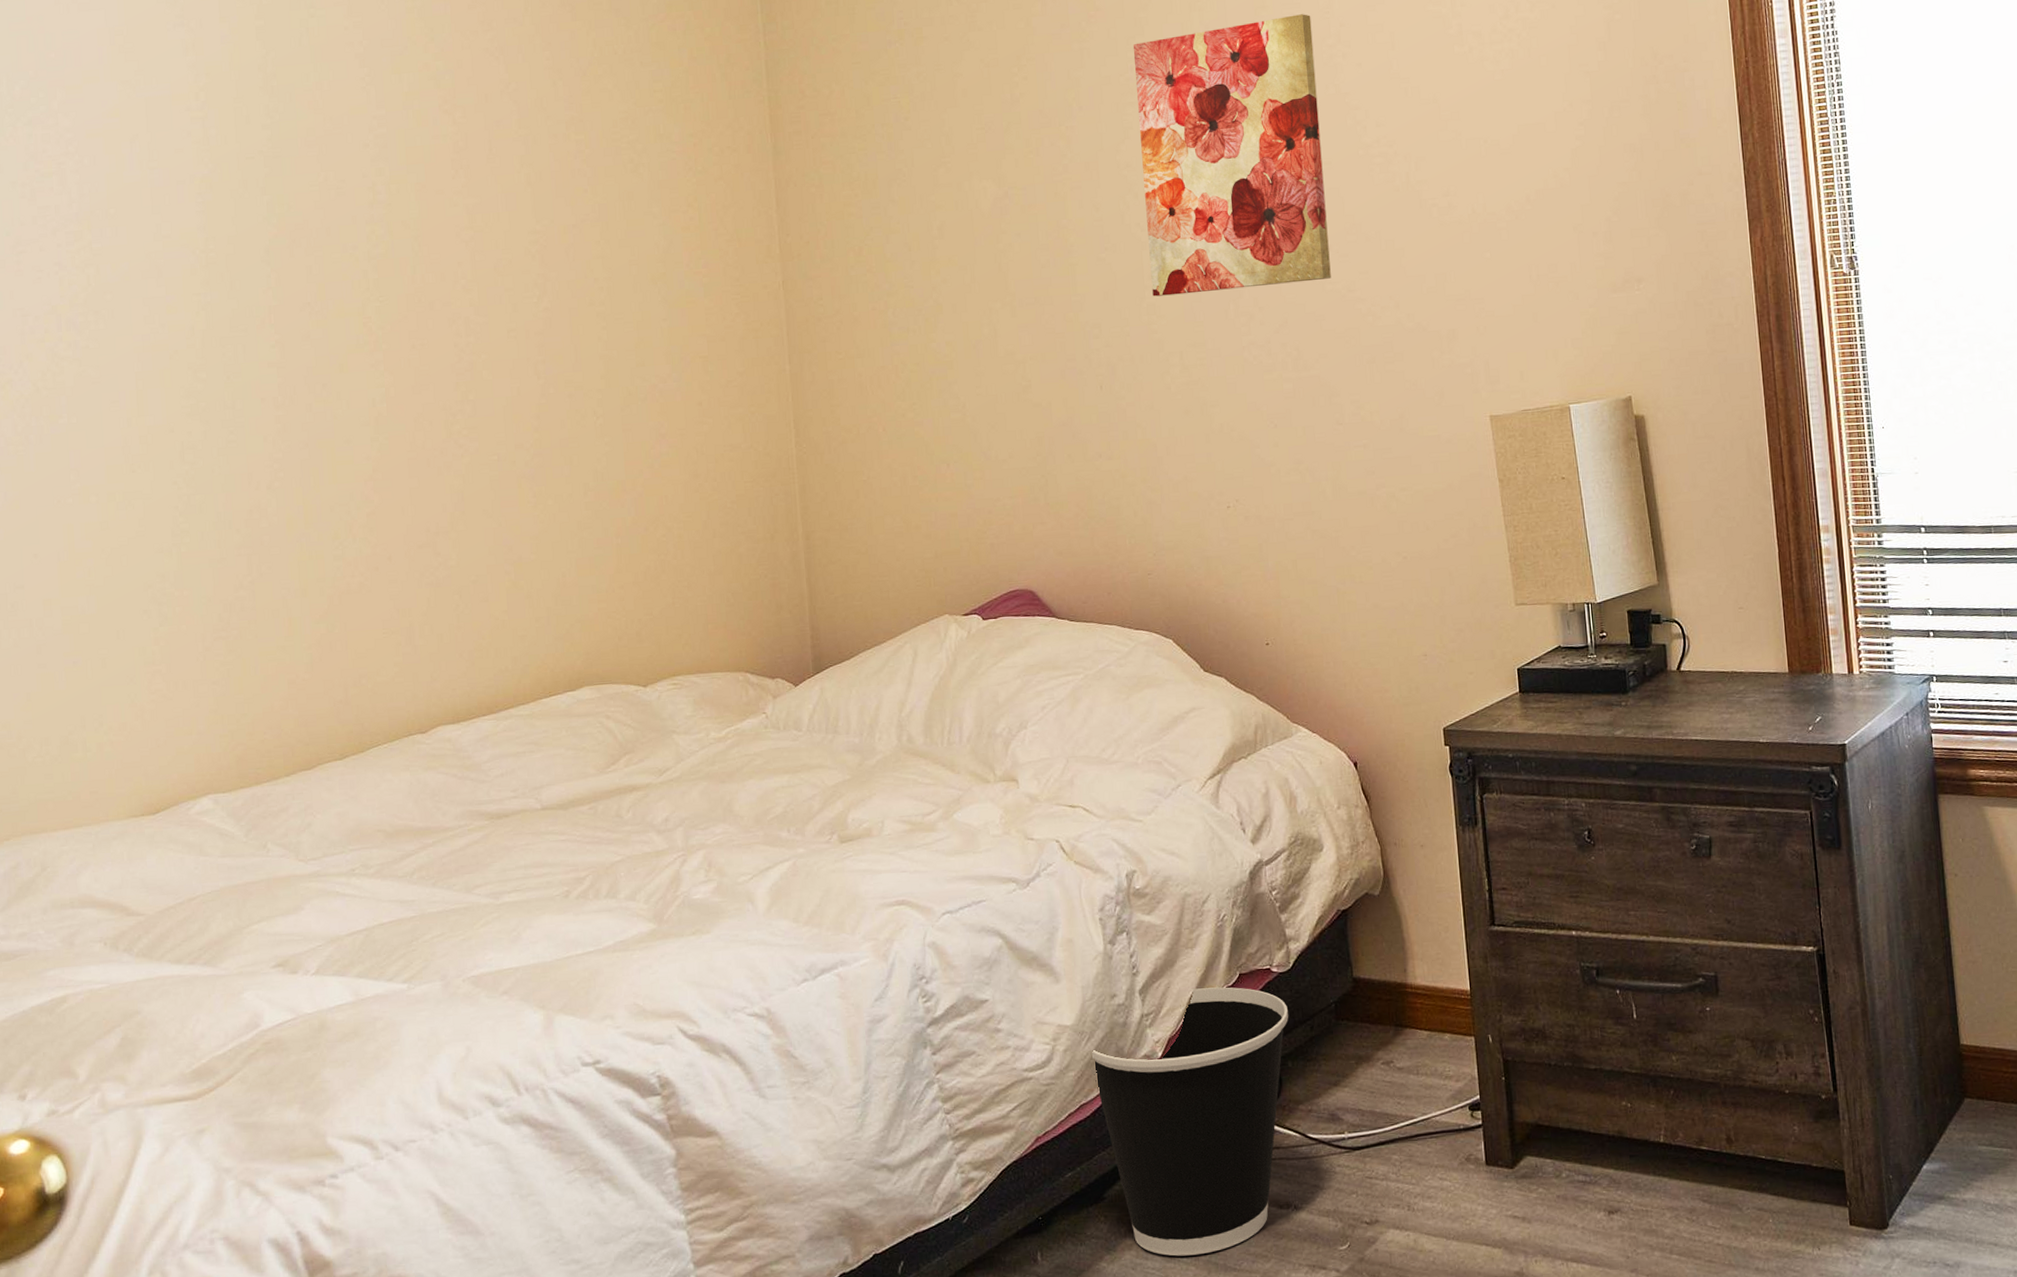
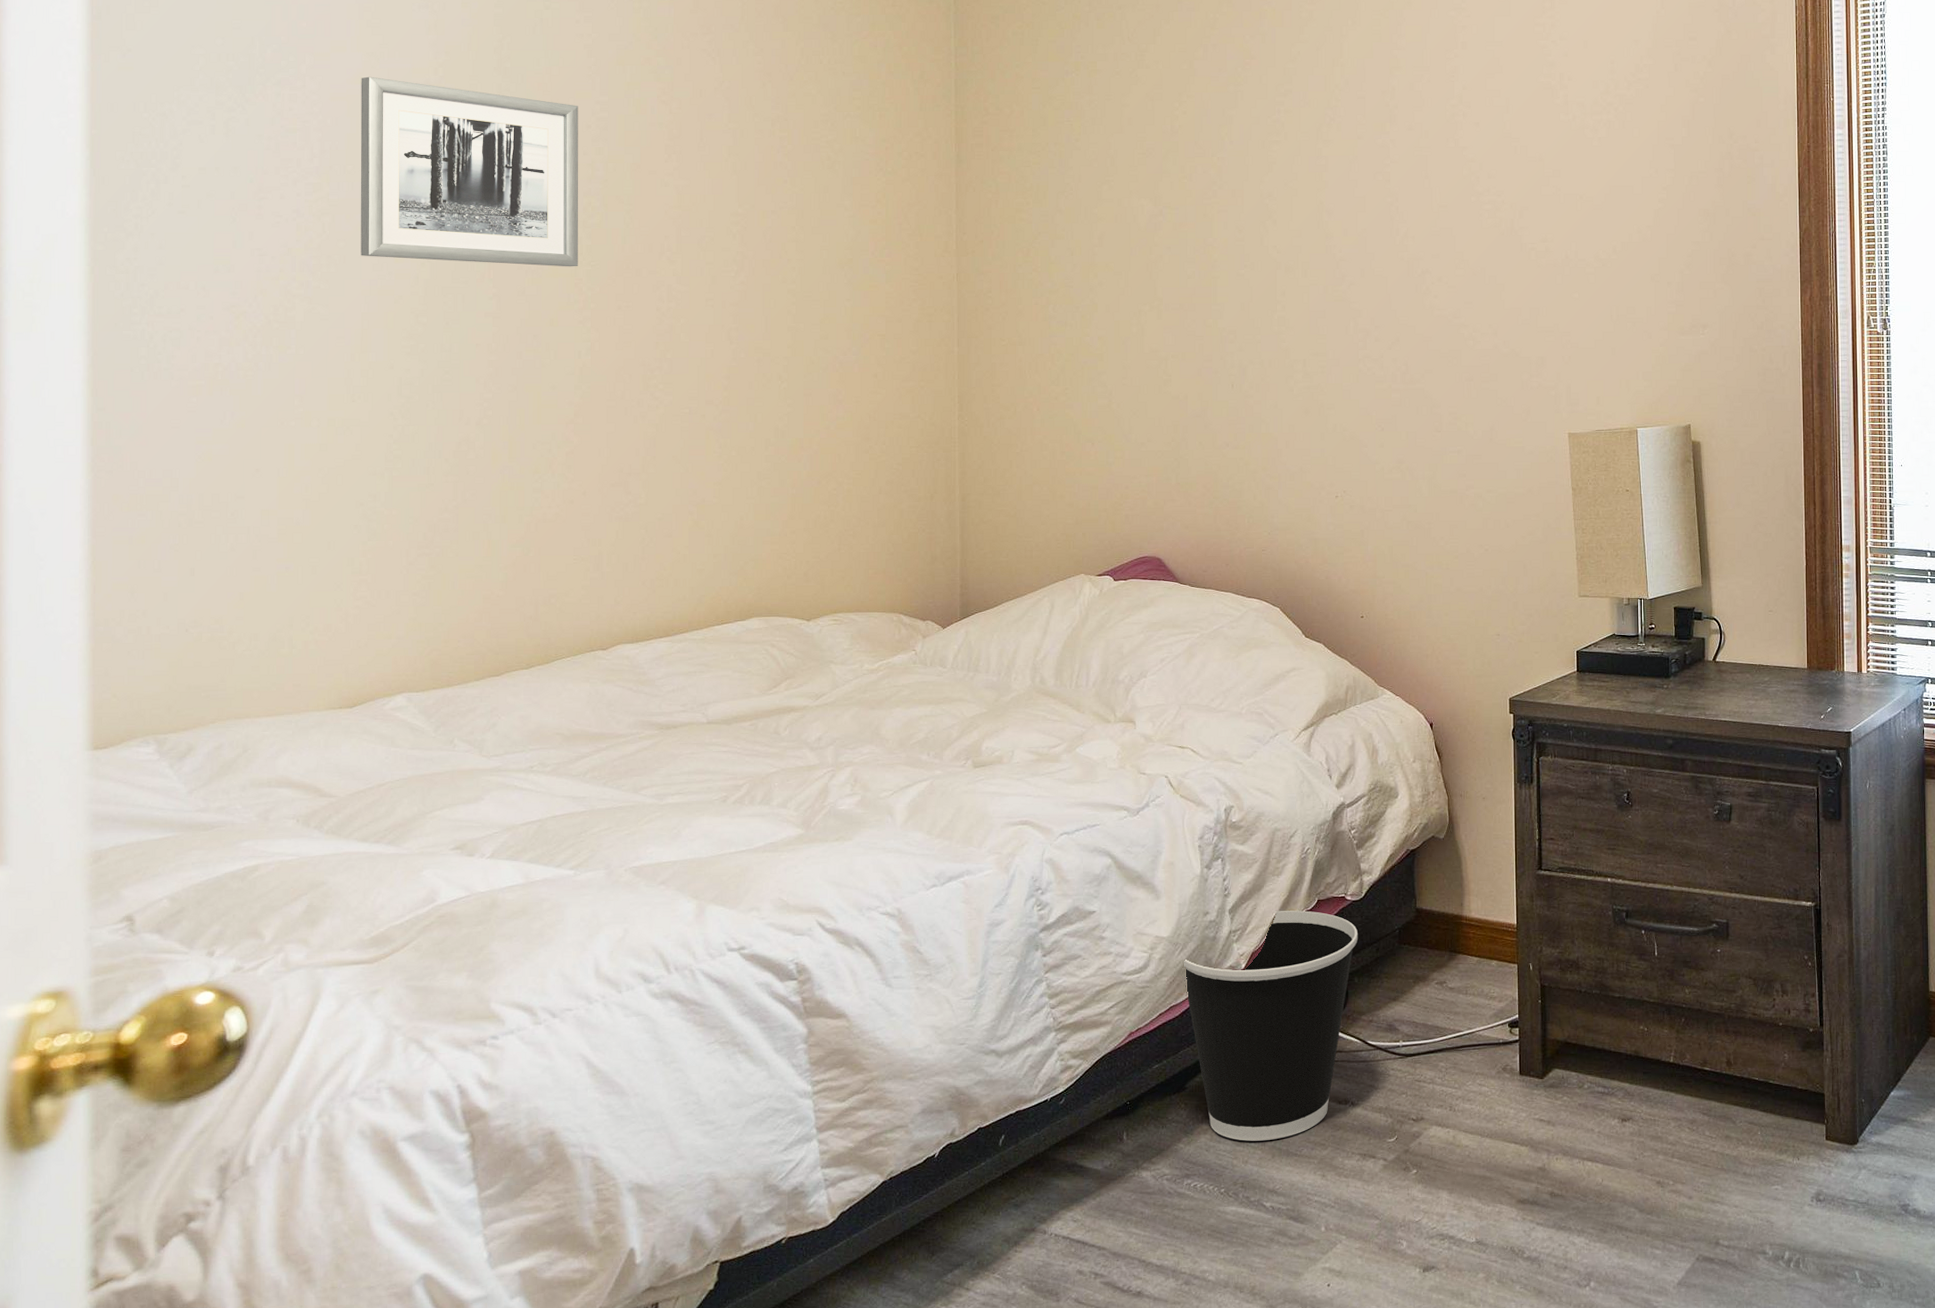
wall art: none [117,107,366,309] -> present [360,76,579,267]
wall art: present [1133,14,1331,297] -> none [1281,76,1440,310]

